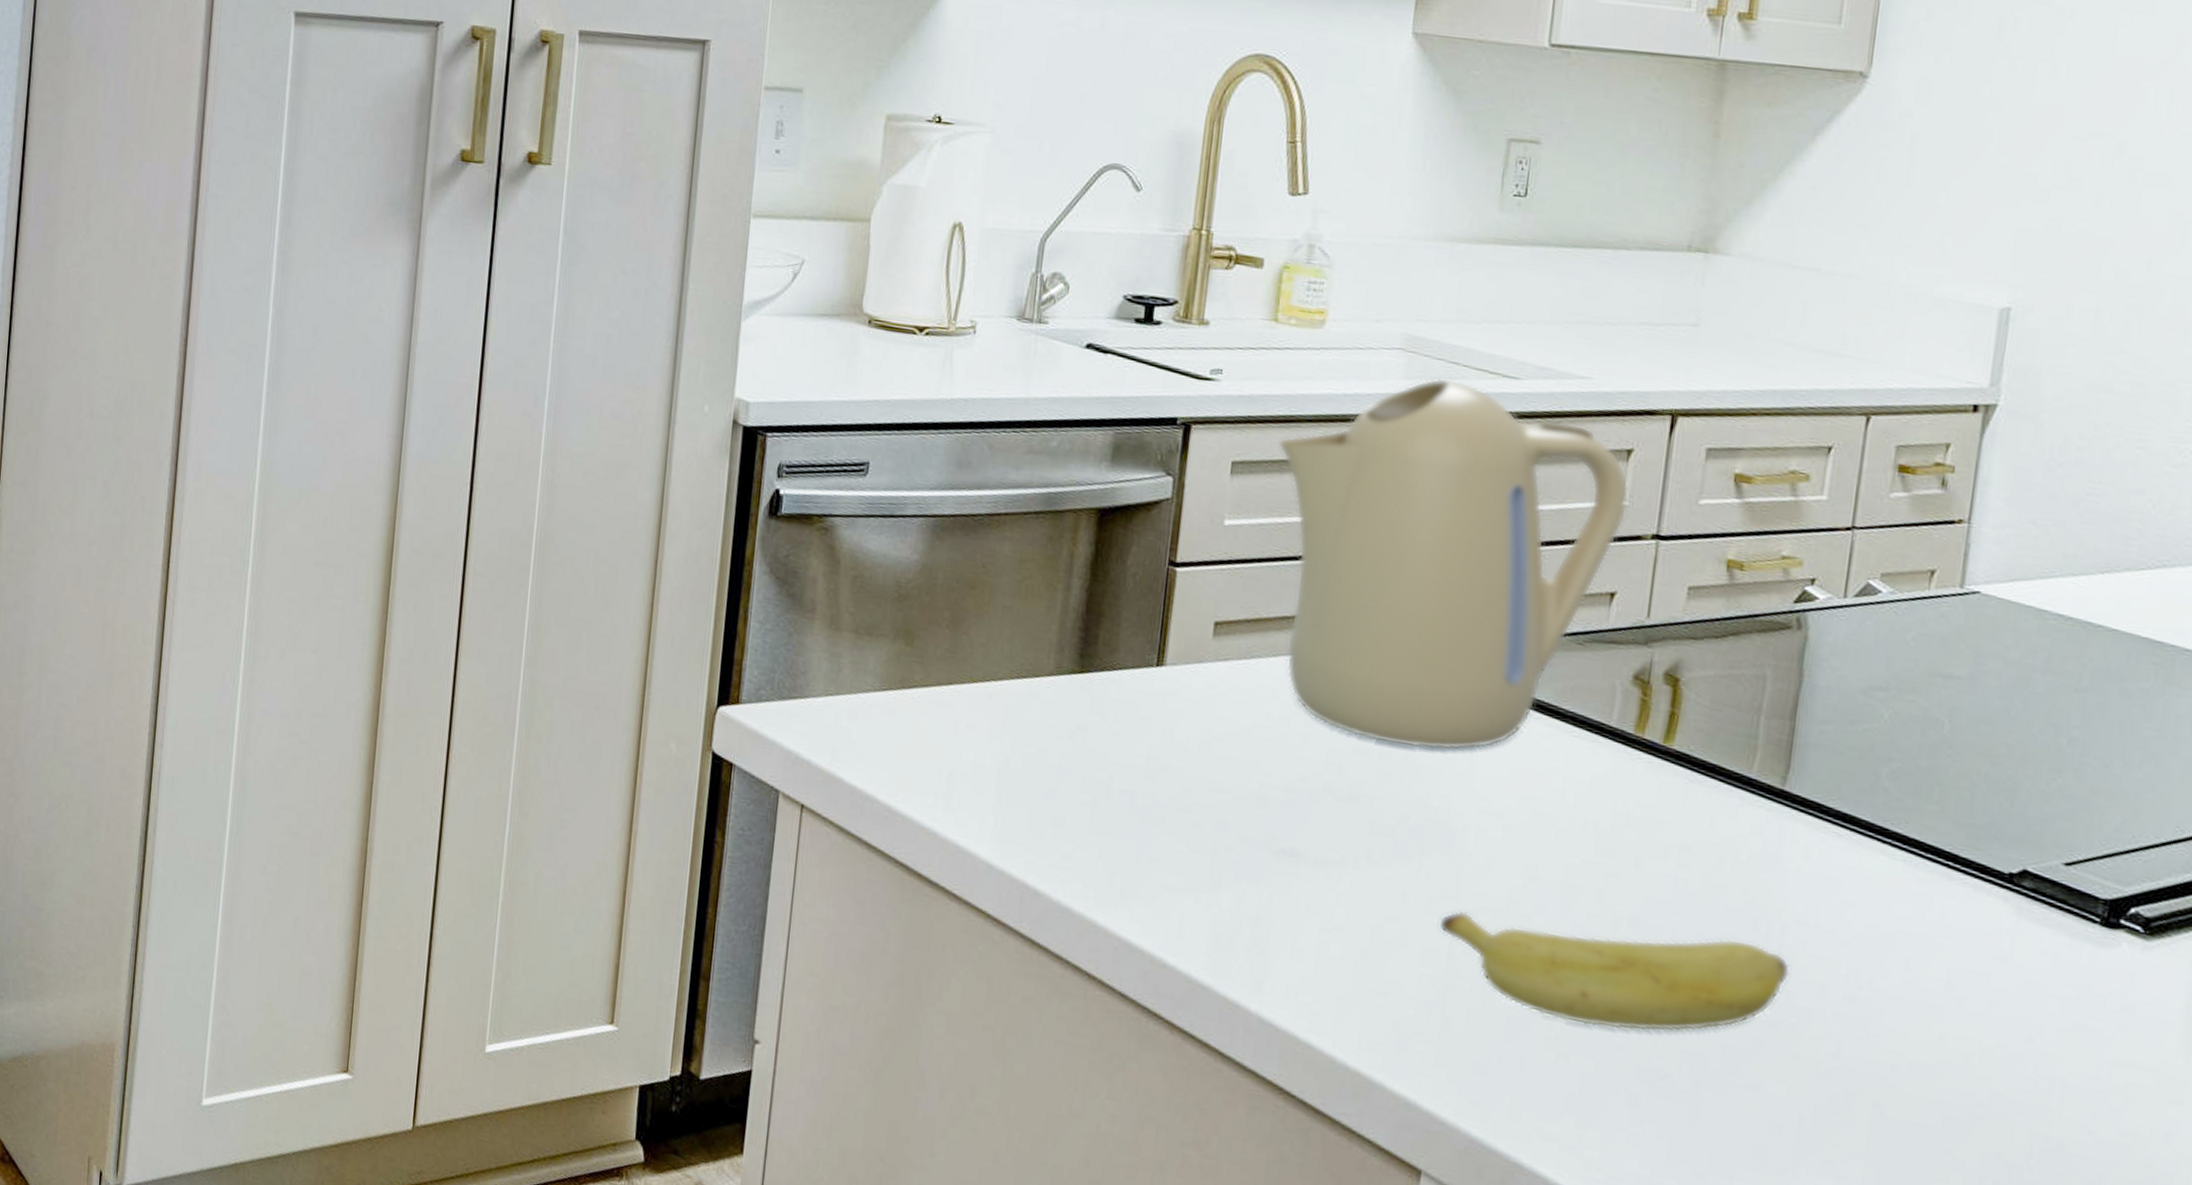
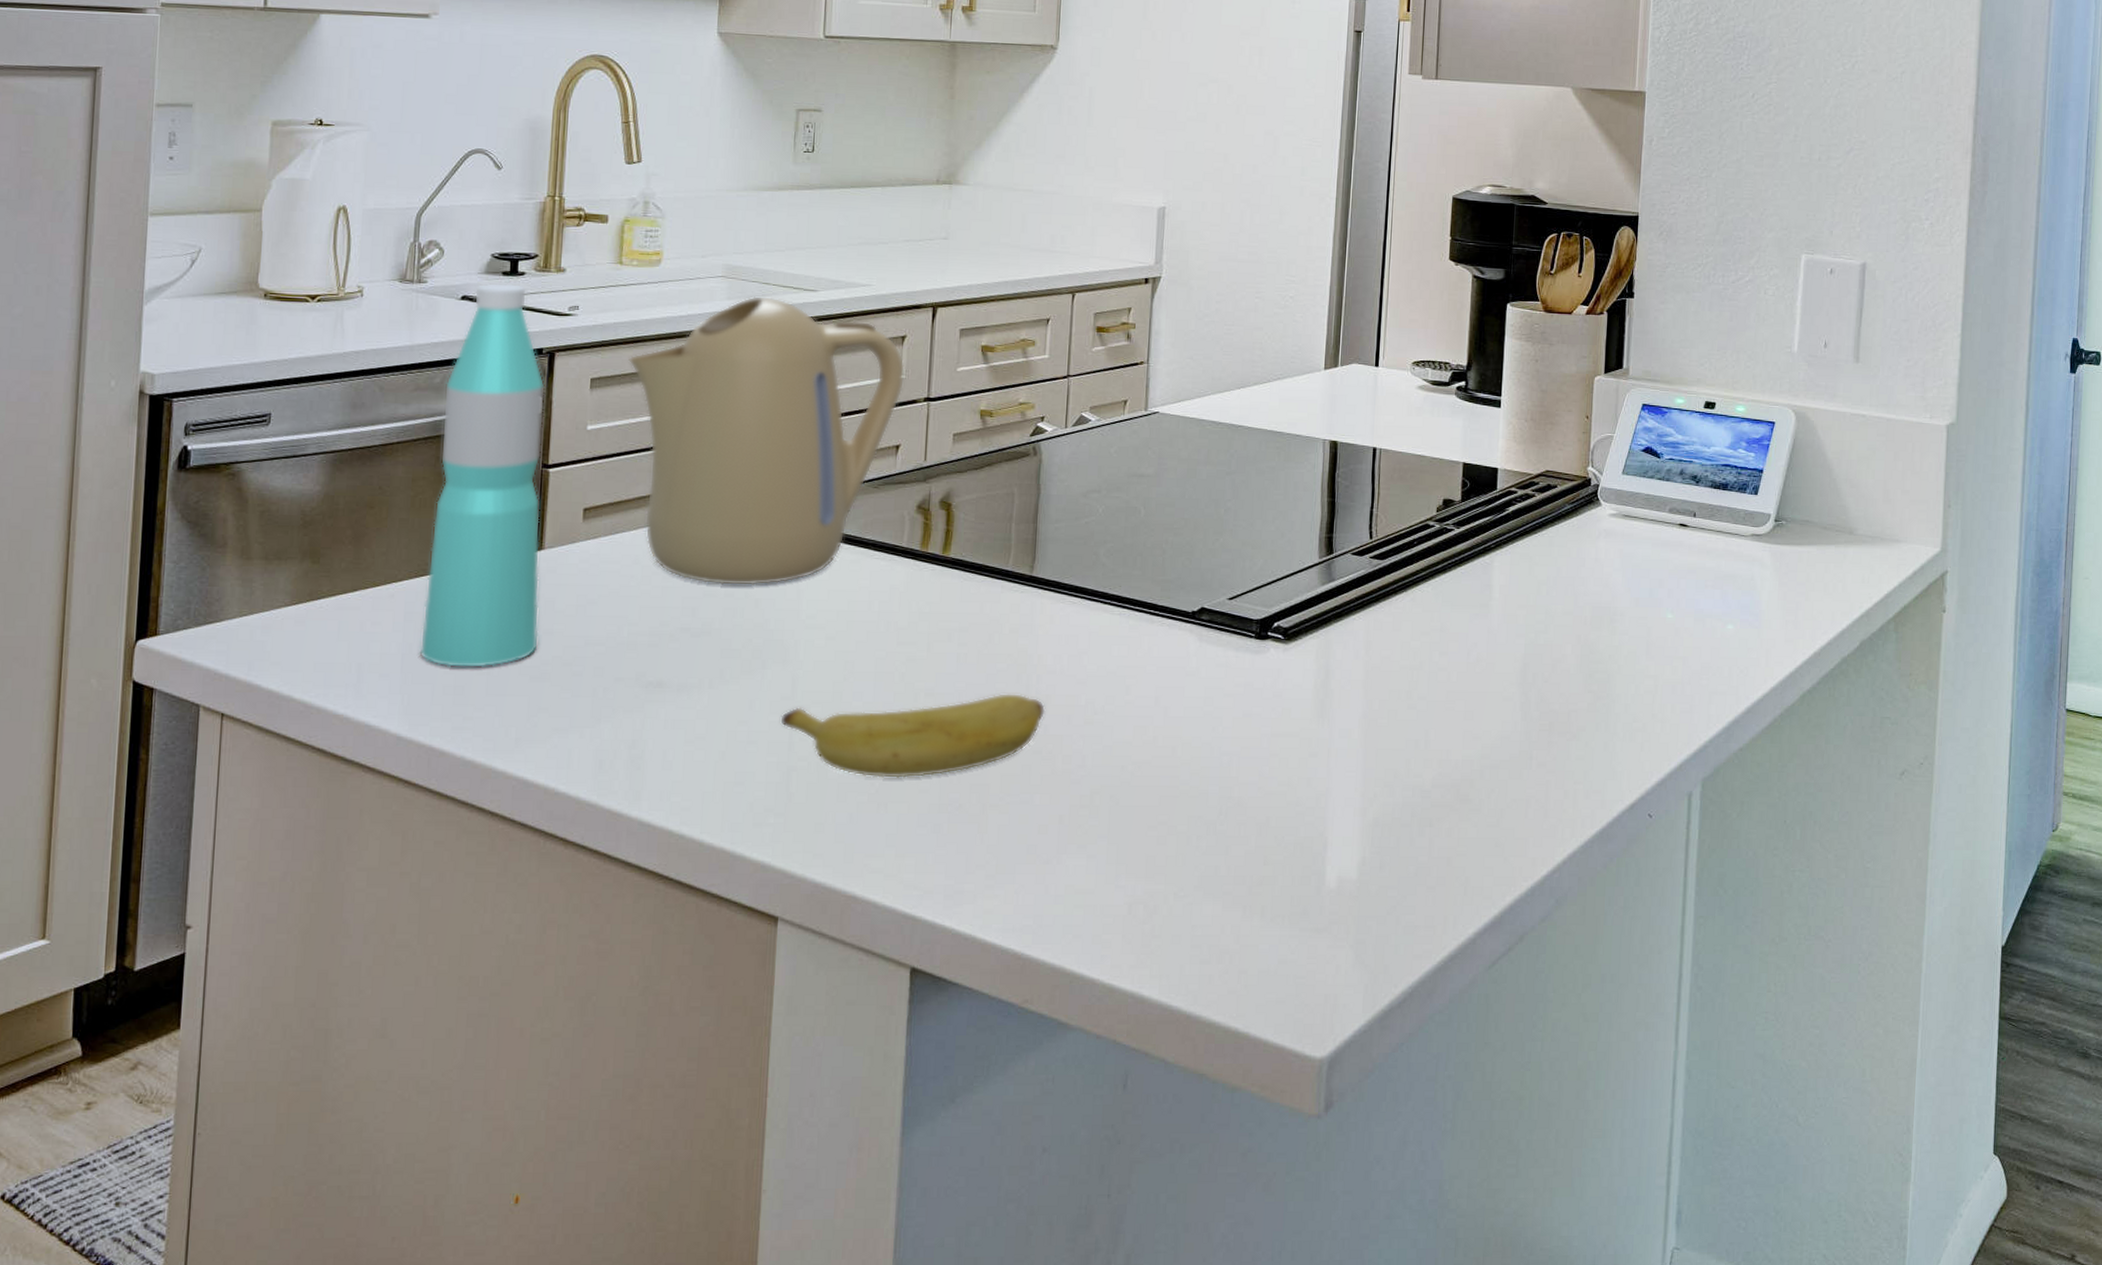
water bottle: none [1017,330,1177,800] -> present [419,282,545,669]

